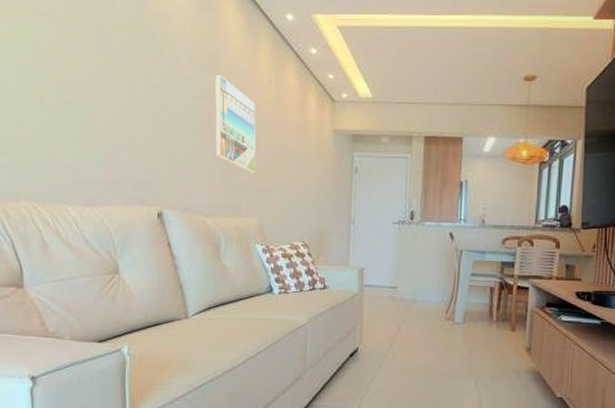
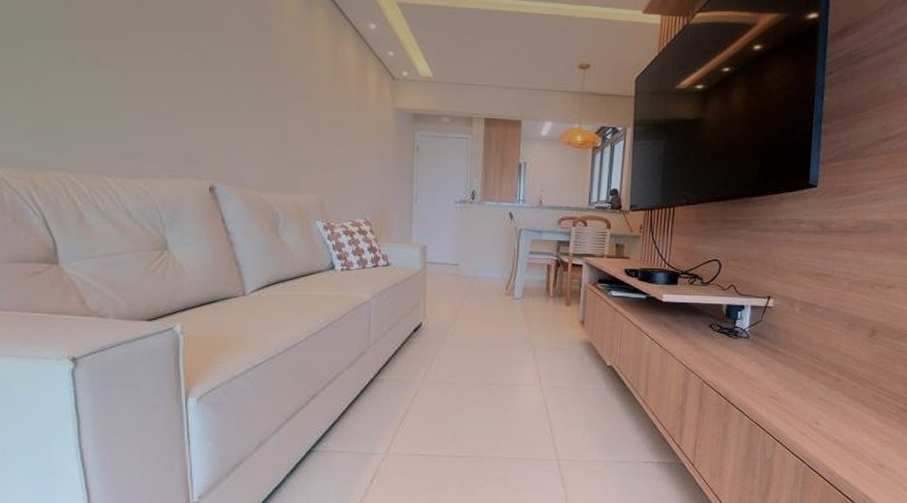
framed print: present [214,74,256,173] -> none [268,44,314,149]

